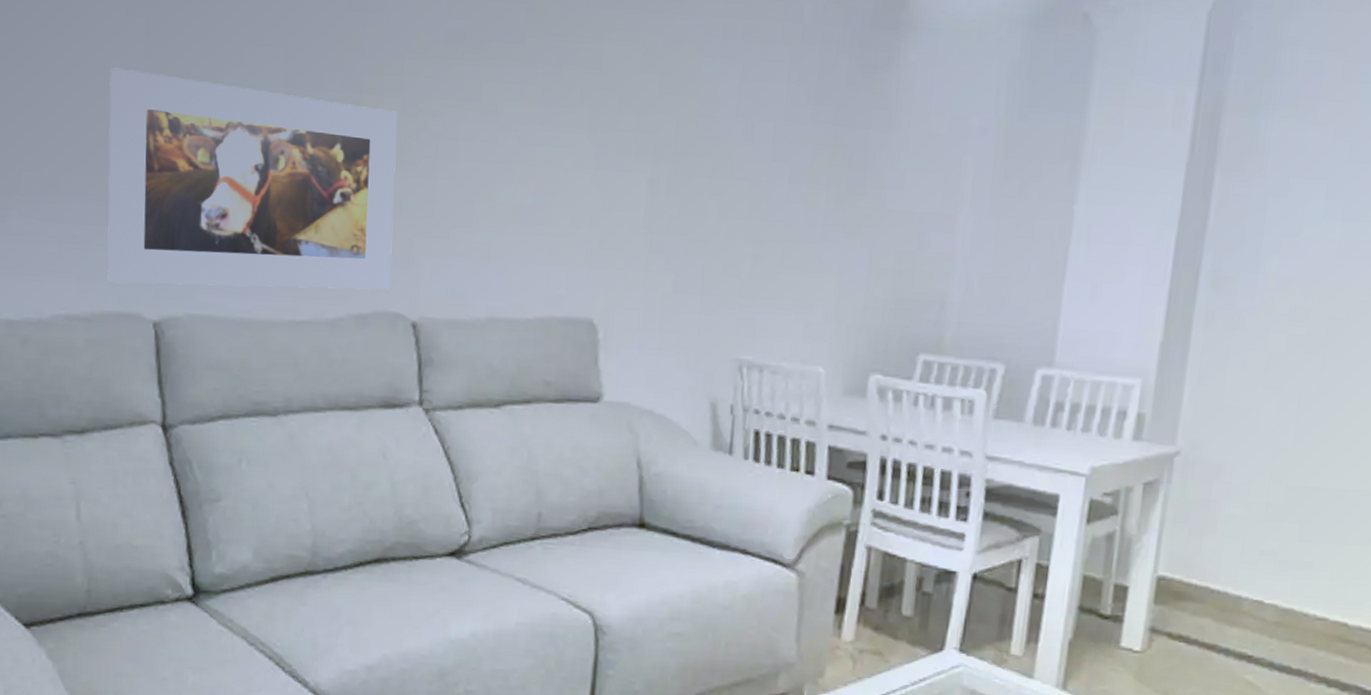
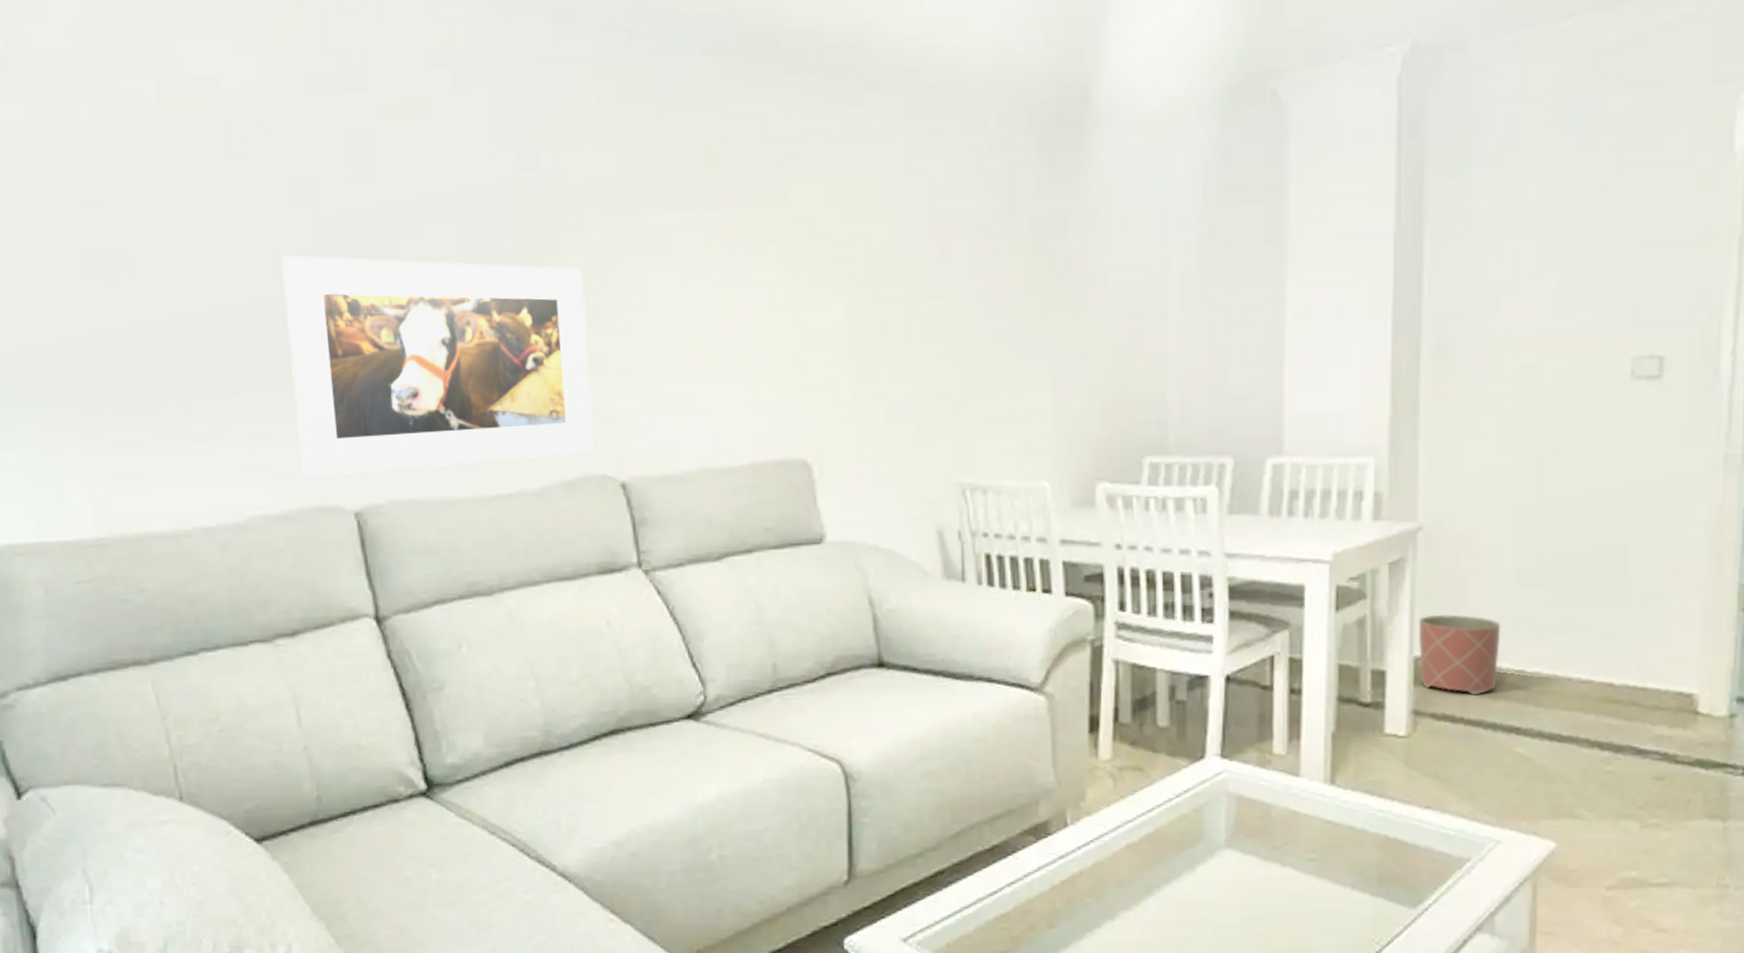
planter: none [1161,537,1245,619] -> present [1418,614,1501,695]

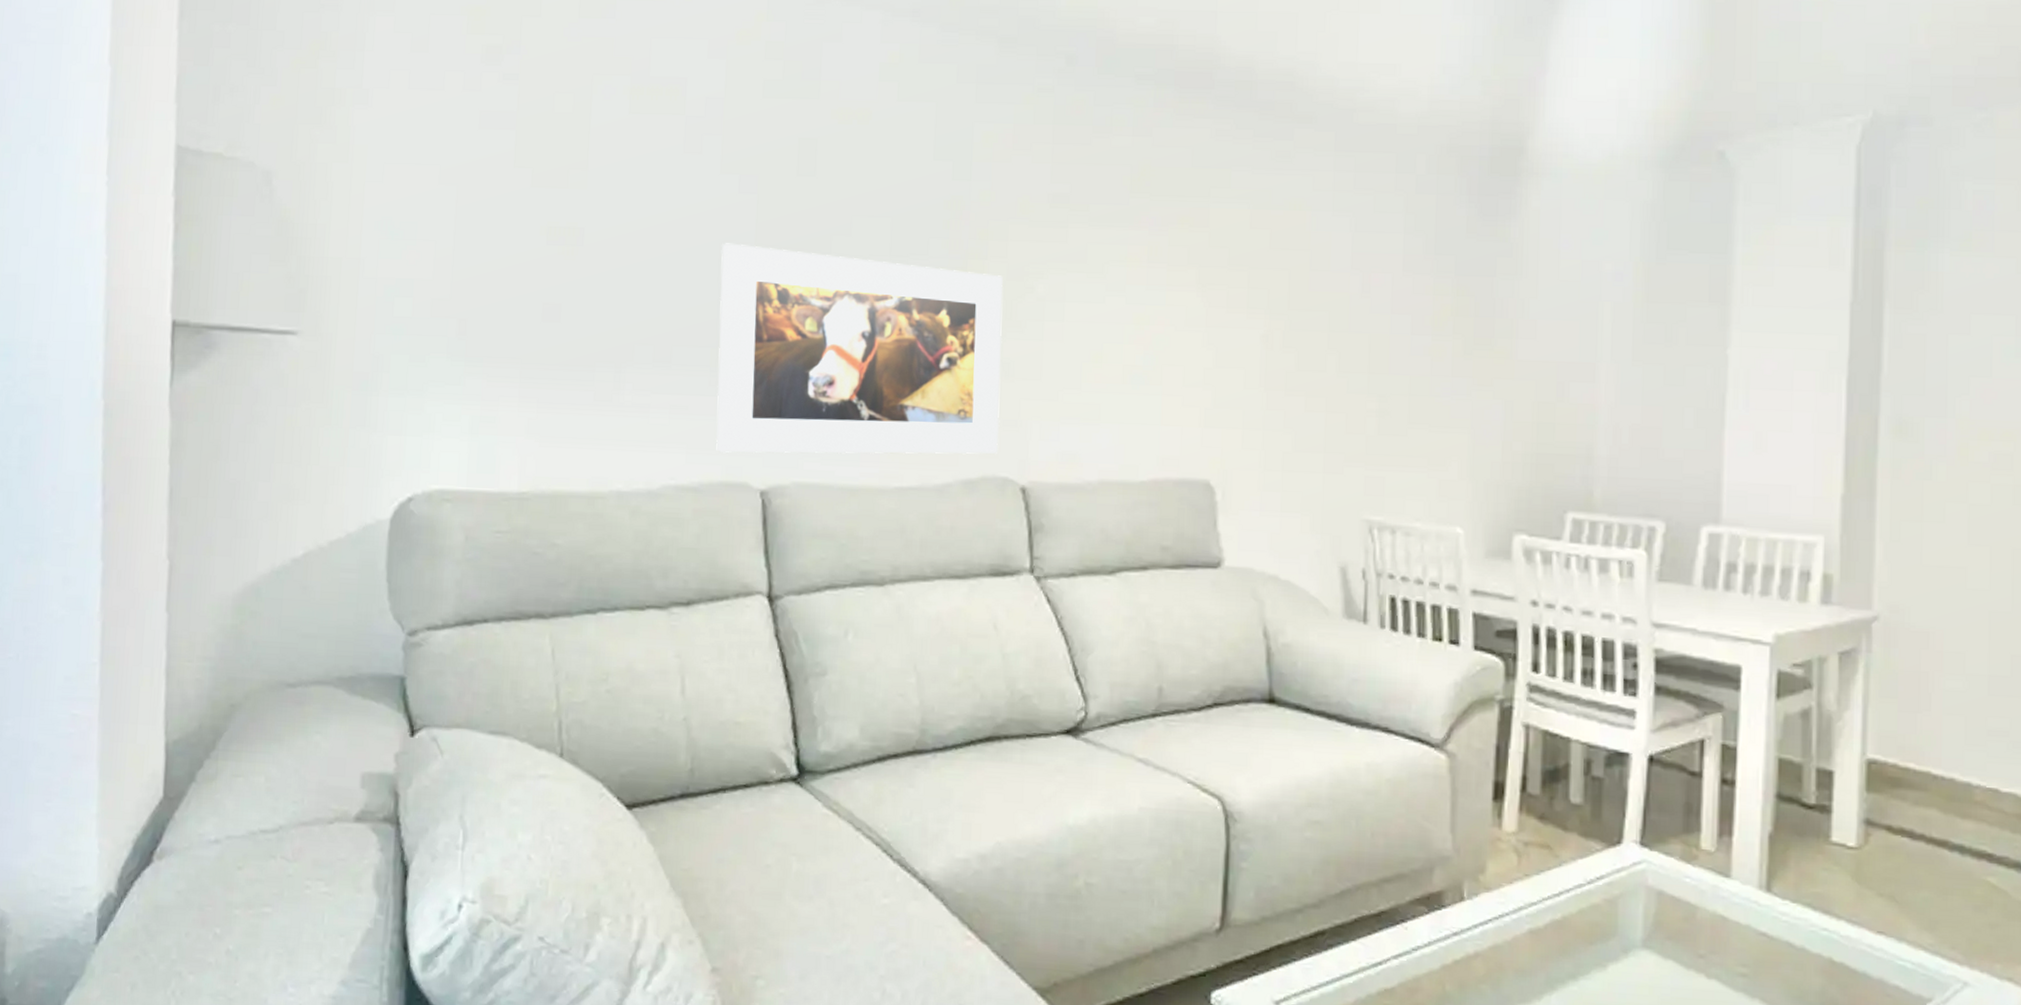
planter: present [1418,614,1501,695] -> none [1872,714,1970,810]

